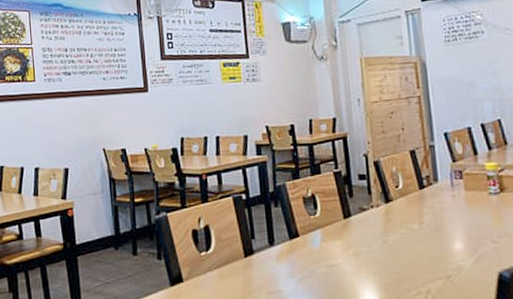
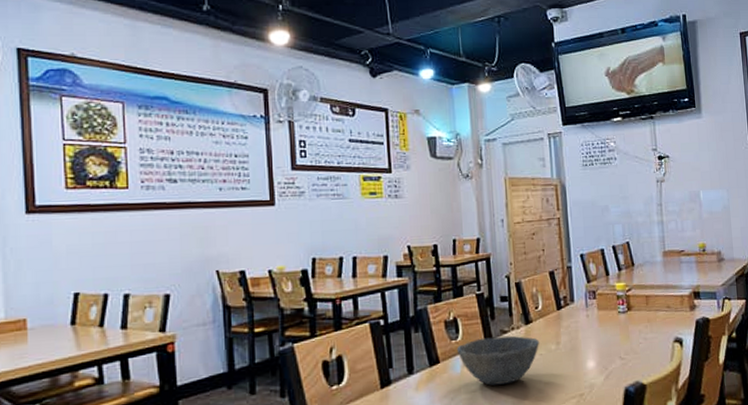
bowl: none [315,213,402,261] -> present [456,335,540,386]

